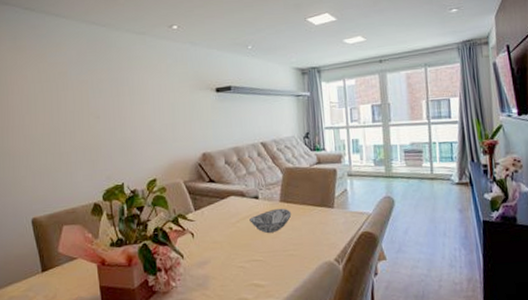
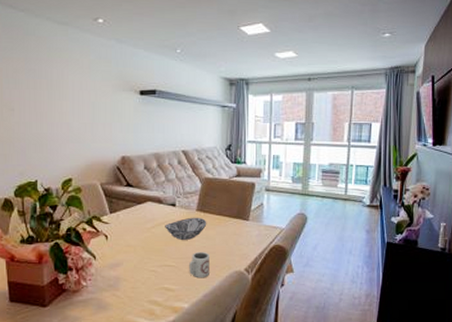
cup: none [277,243,299,272] -> present [189,251,209,279]

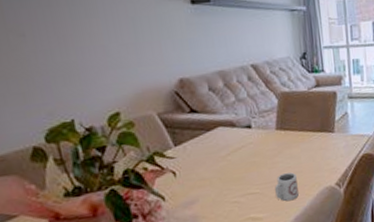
decorative bowl: present [165,217,207,240] -> none [242,136,290,164]

